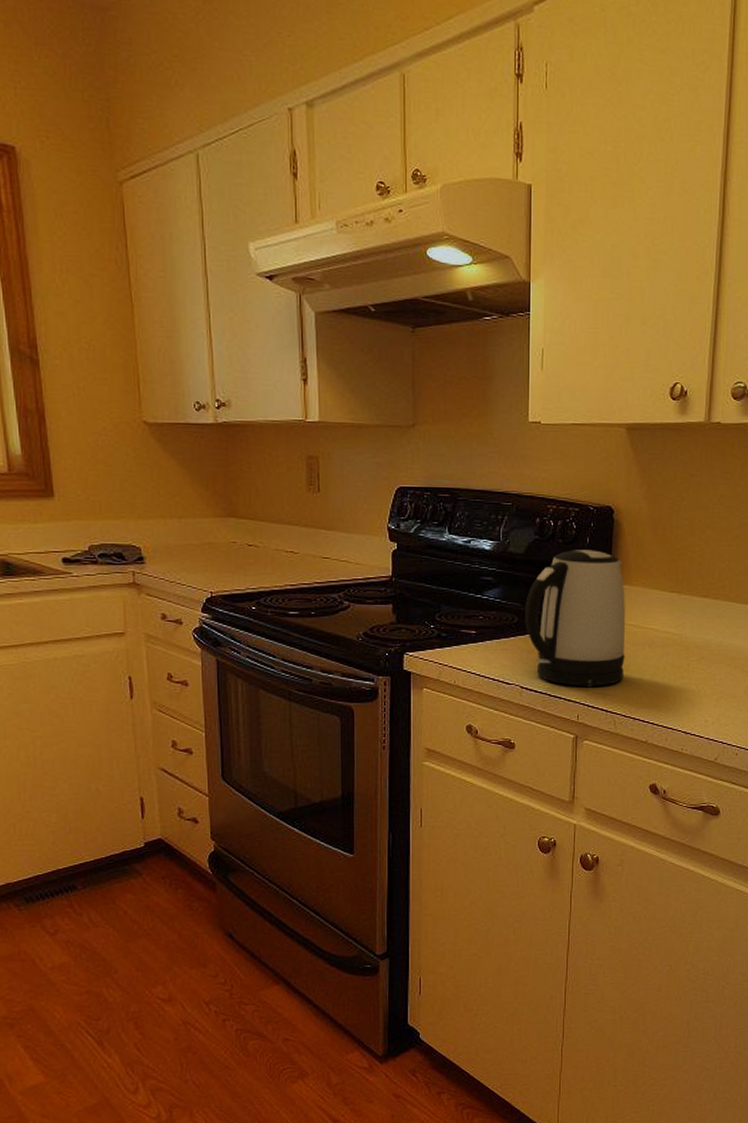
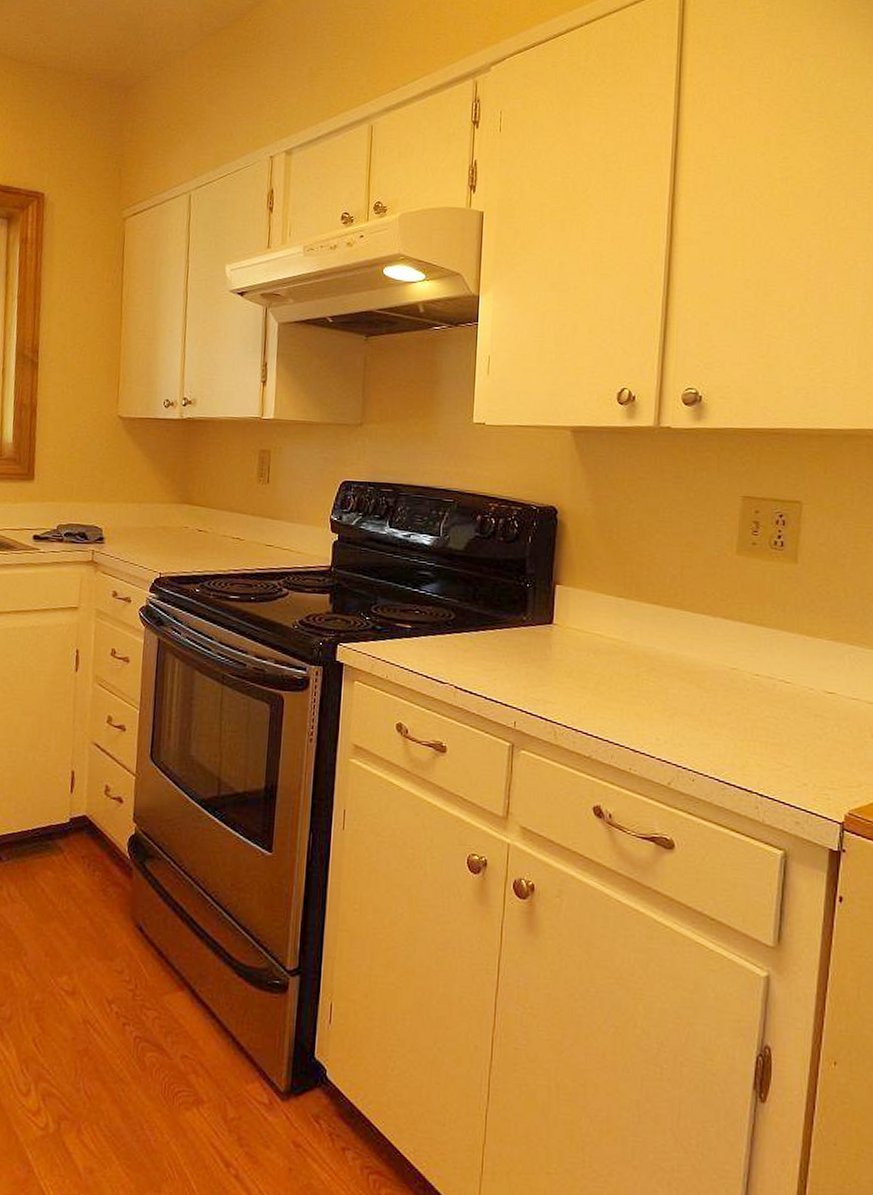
kettle: present [525,550,626,686] -> none [462,548,569,692]

